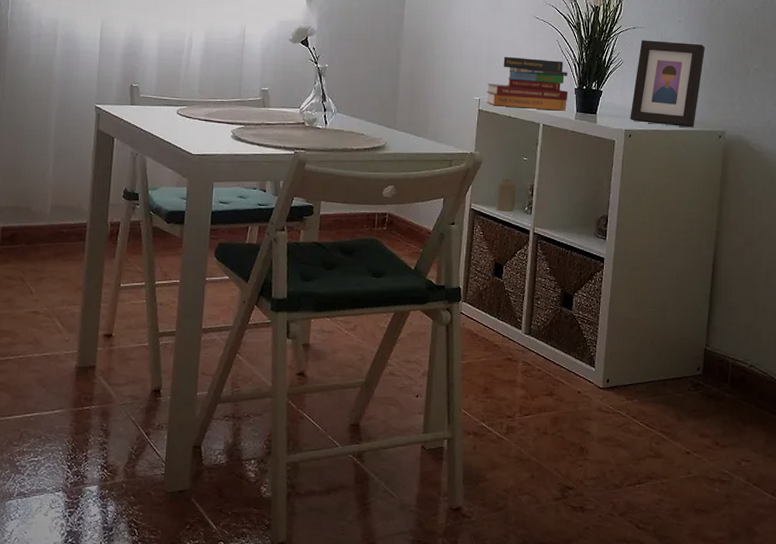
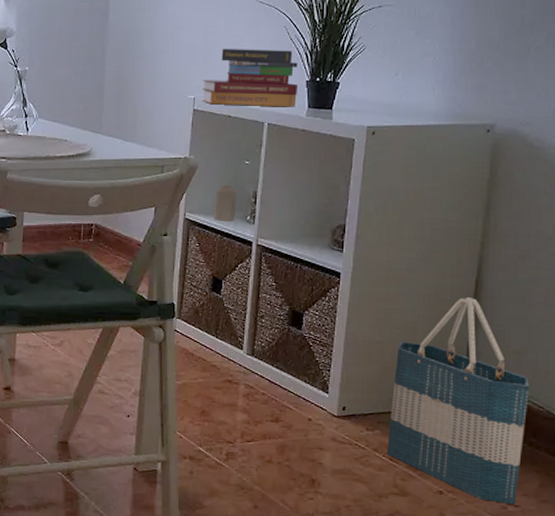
picture frame: present [630,40,705,128] -> none [373,20,471,122]
tote bag: none [644,278,756,461] -> present [387,296,529,505]

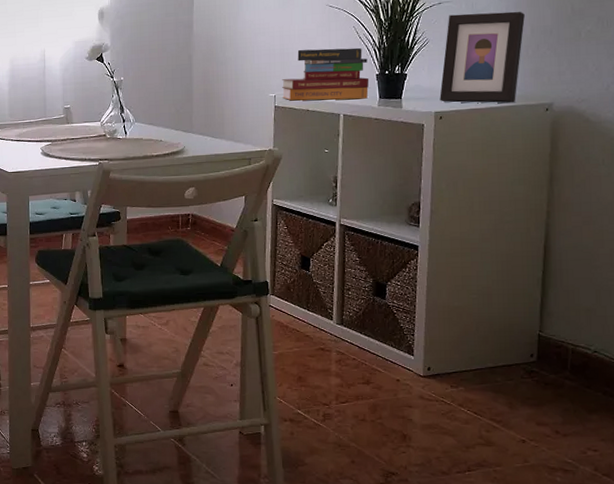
candle: present [214,185,237,223] -> none [299,172,319,206]
picture frame: none [373,20,471,122] -> present [439,11,525,103]
tote bag: present [387,296,529,505] -> none [471,261,600,450]

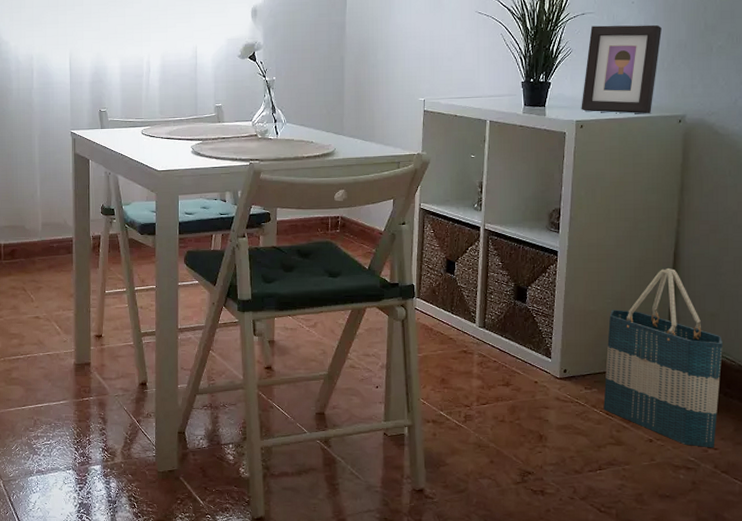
books: present [282,47,369,101] -> none [431,54,515,106]
tote bag: none [471,261,600,450] -> present [603,267,723,448]

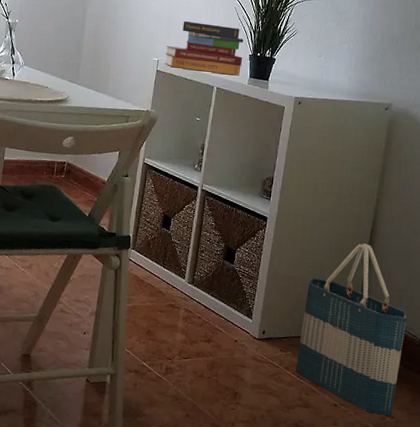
books: none [431,54,515,106] -> present [165,20,244,76]
picture frame: present [581,24,662,114] -> none [300,11,378,99]

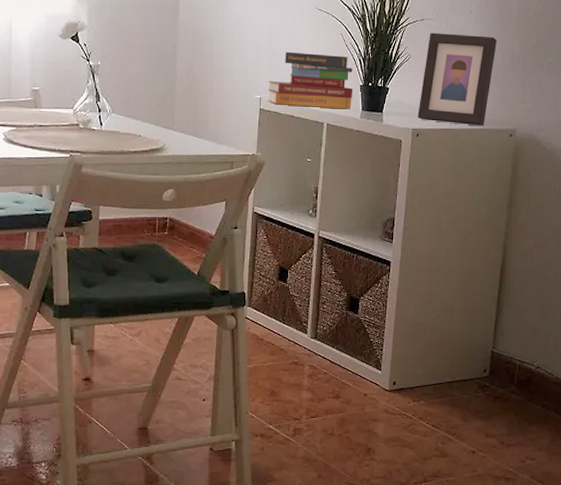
tote bag: present [295,243,407,417] -> none [430,281,542,459]
picture frame: none [300,11,378,99] -> present [417,32,497,126]

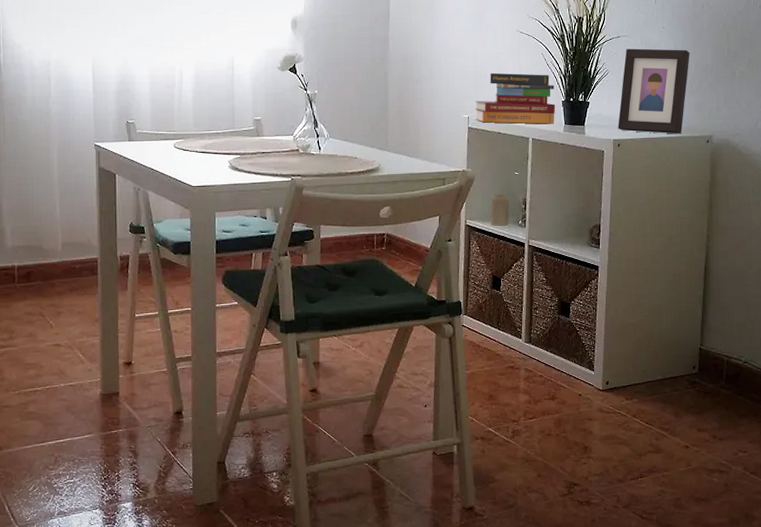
candle: none [280,181,301,216] -> present [490,194,510,227]

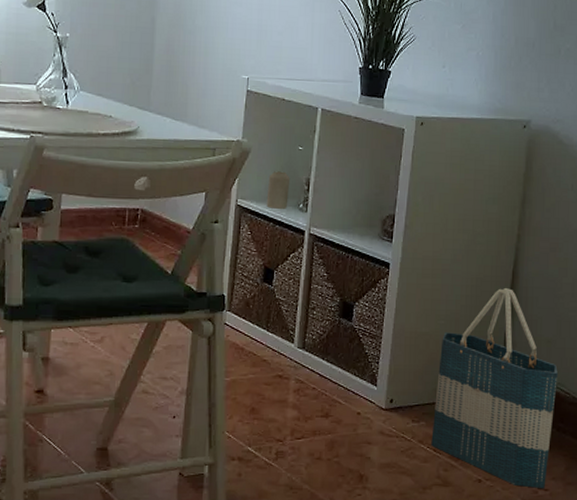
books: present [475,72,556,124] -> none [256,28,352,94]
picture frame: present [618,48,690,134] -> none [422,12,510,116]
tote bag: none [643,280,749,451] -> present [431,287,558,489]

